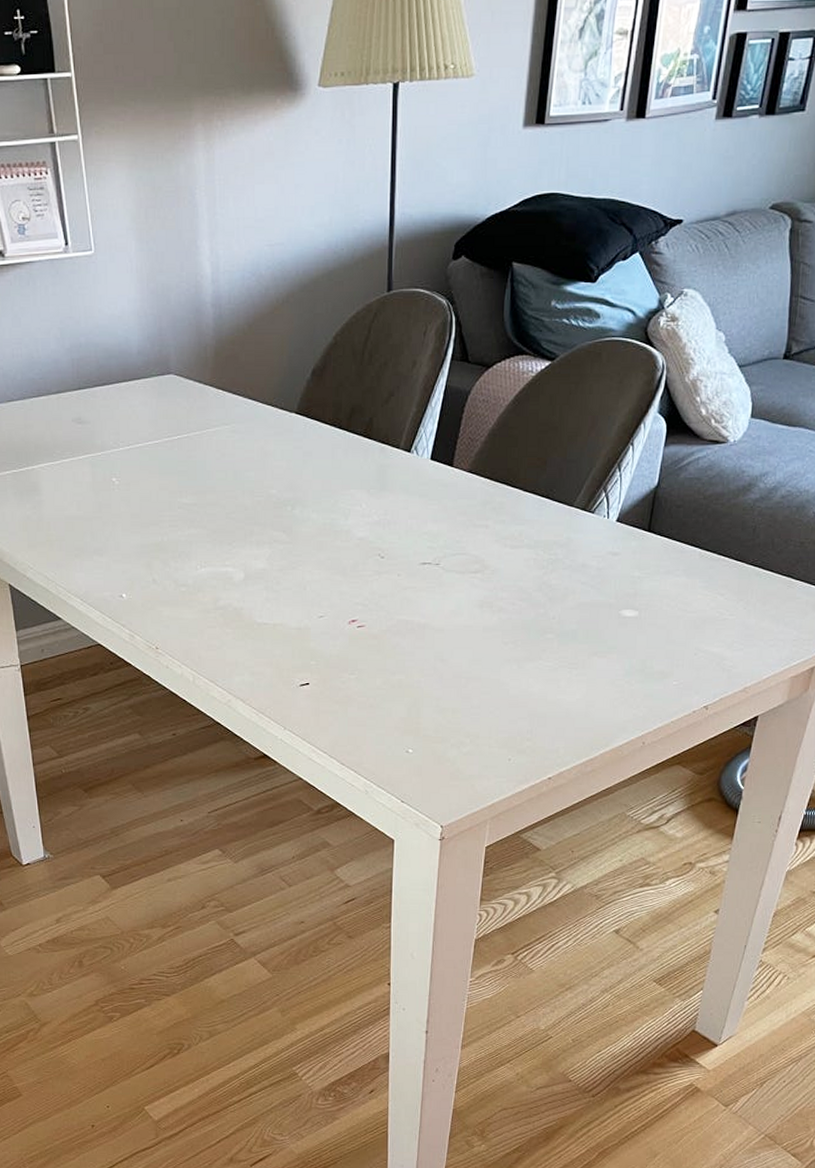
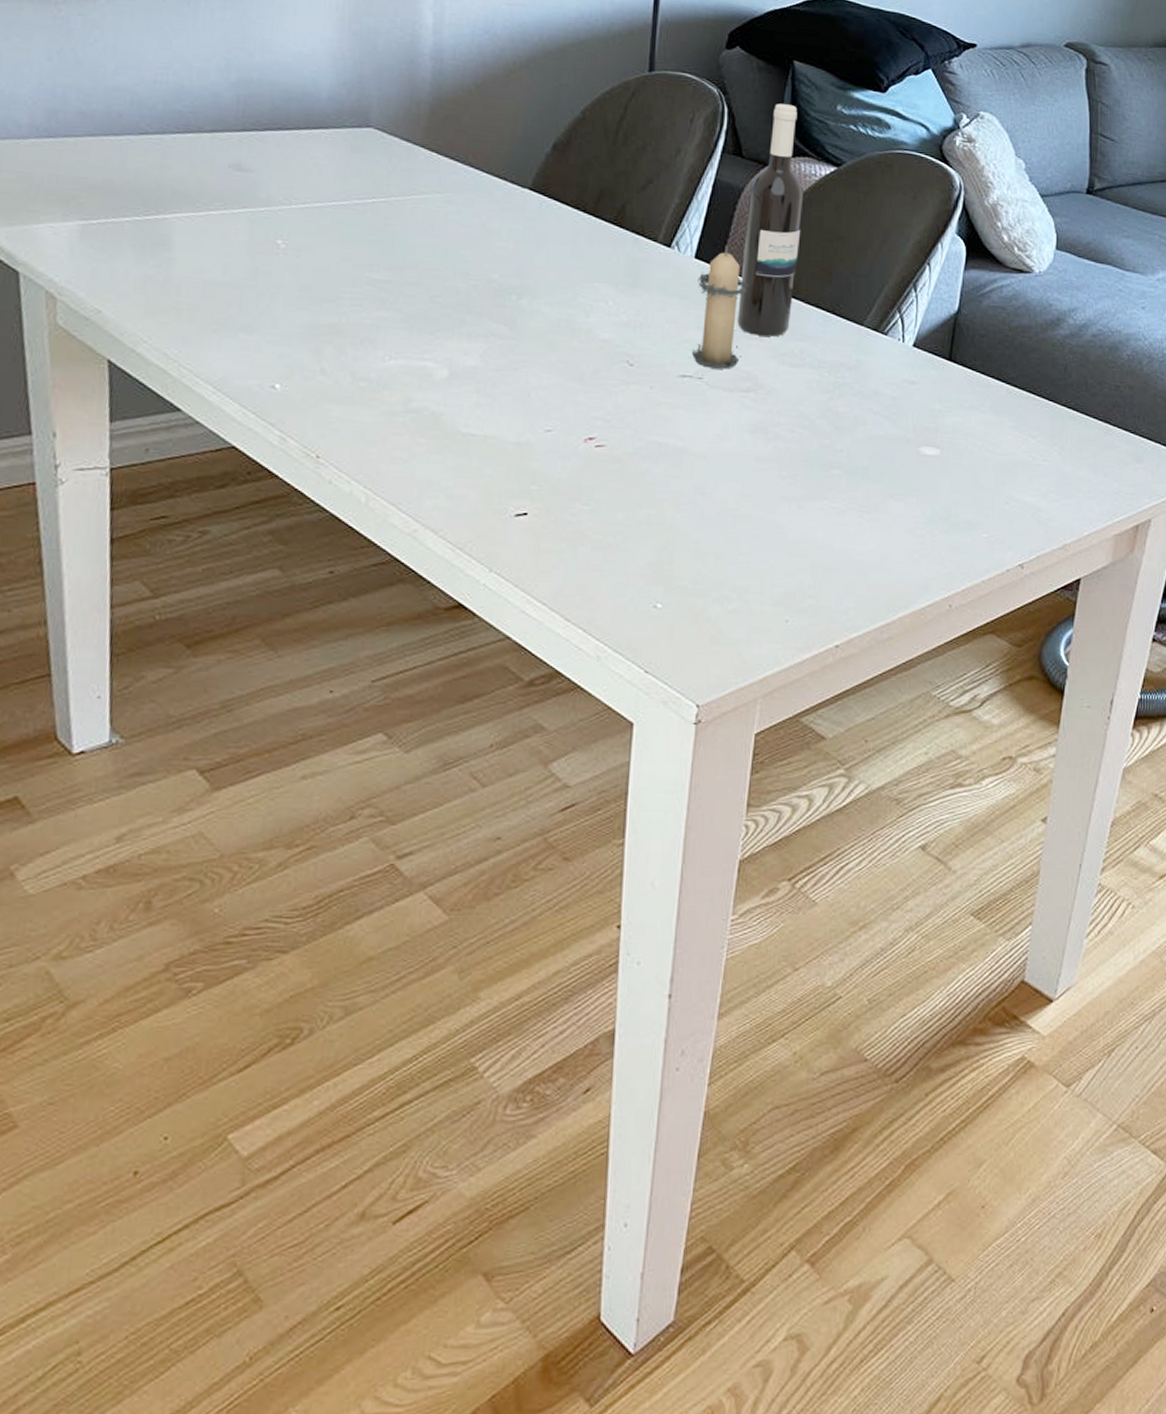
candle: none [430,444,476,555] -> present [691,244,749,369]
wine bottle: none [467,306,522,523] -> present [737,103,804,337]

